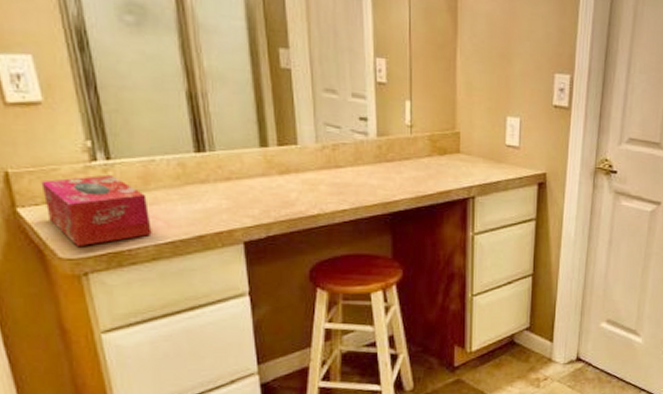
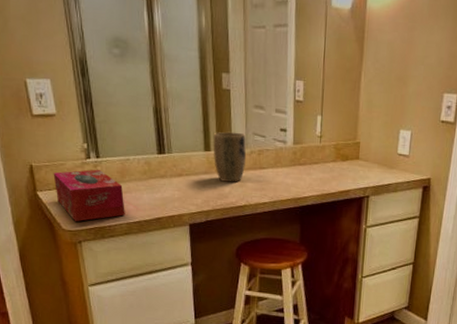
plant pot: none [271,122,316,186] -> present [213,131,246,182]

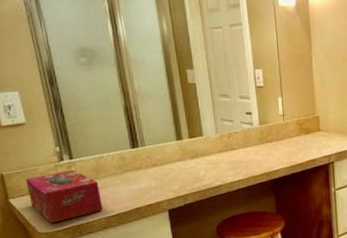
plant pot: present [213,131,246,182] -> none [184,120,217,166]

